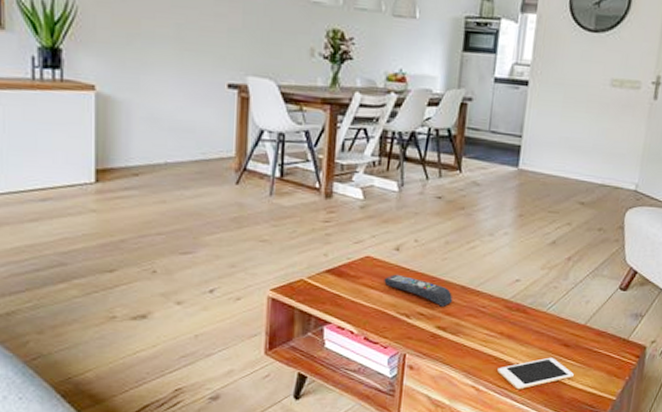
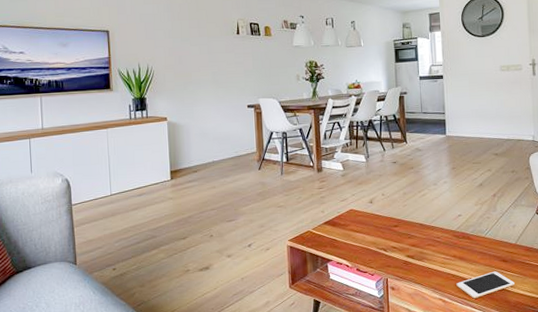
remote control: present [384,274,452,307] -> none [365,220,415,240]

